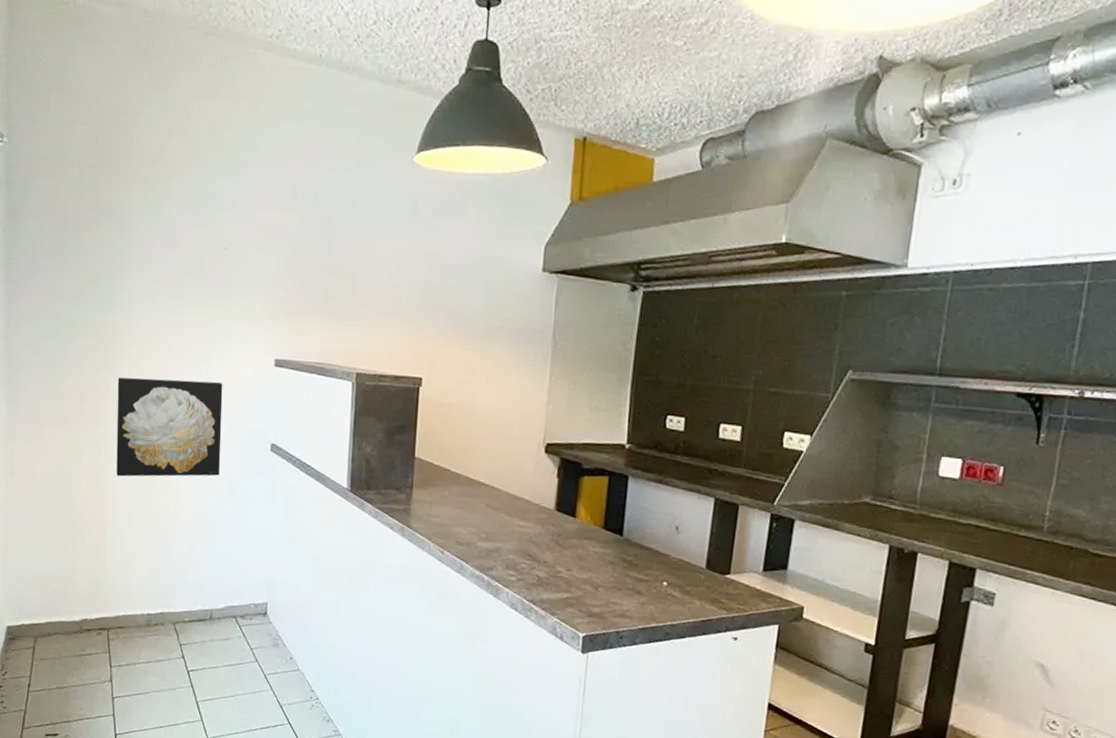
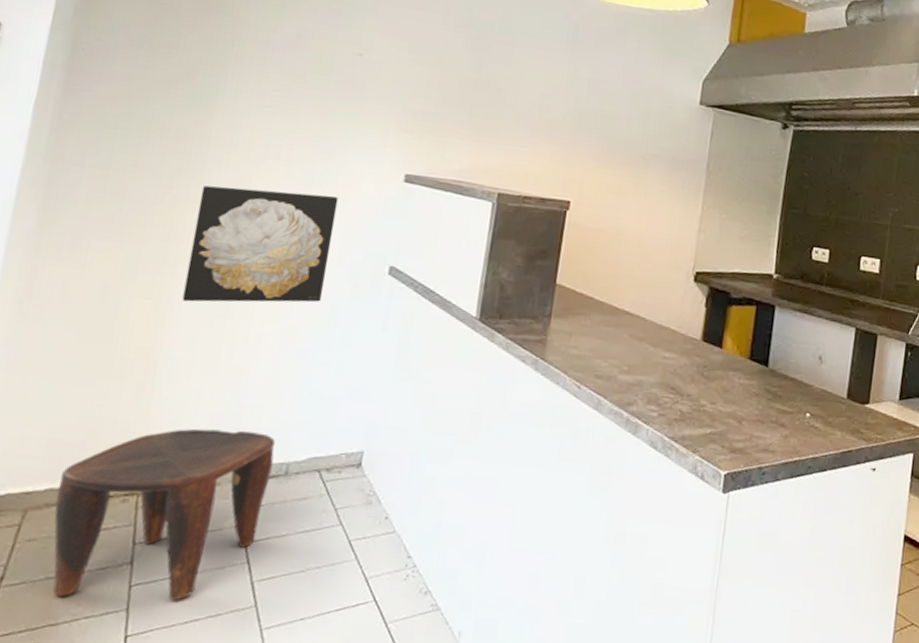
stool: none [54,579,200,712] -> present [52,428,275,601]

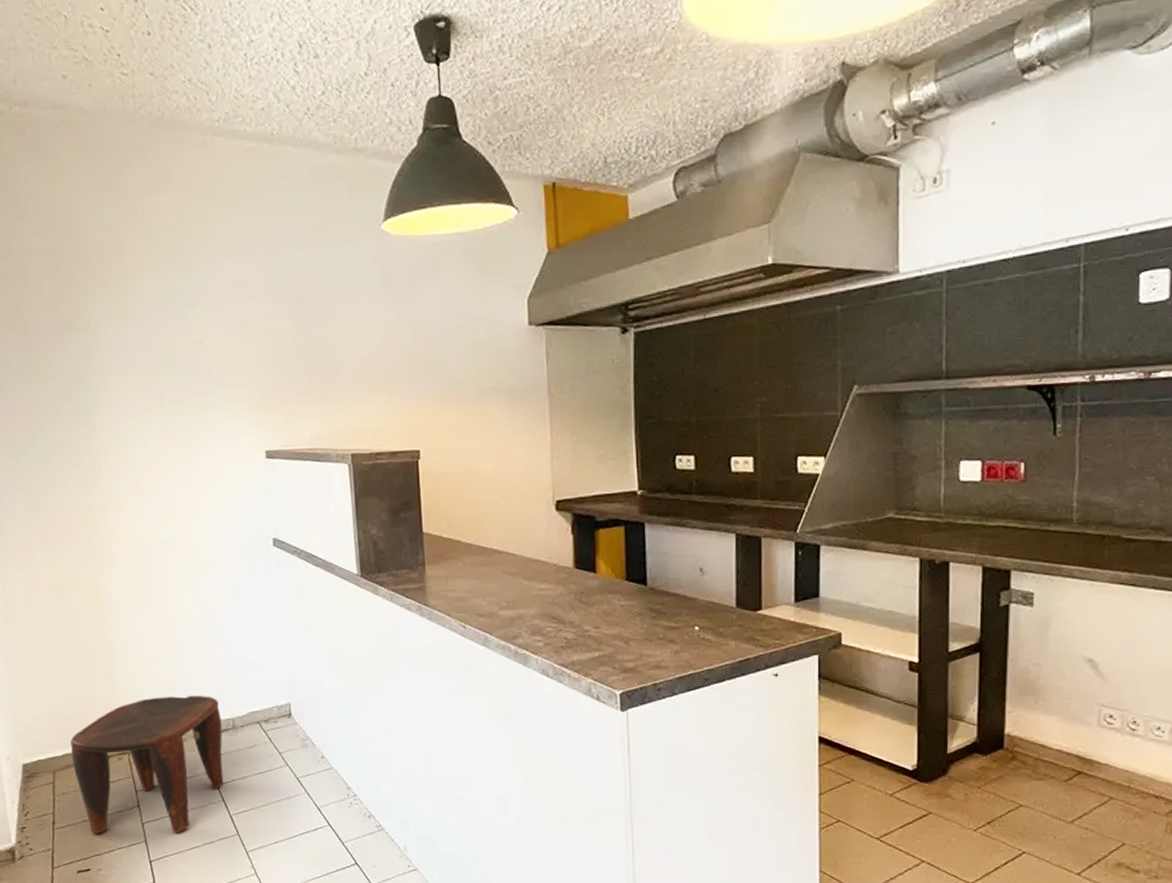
wall art: present [182,185,339,303] -> none [105,482,224,593]

